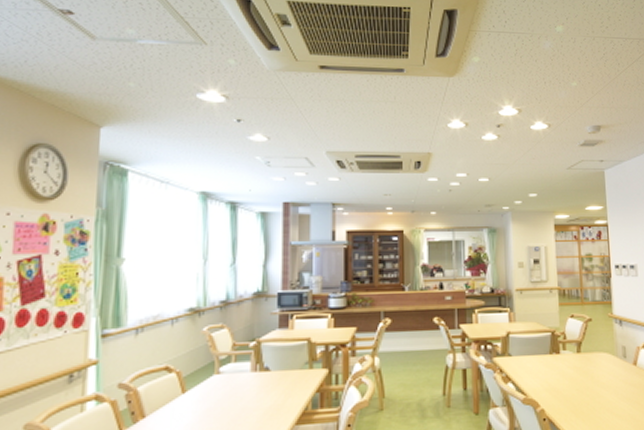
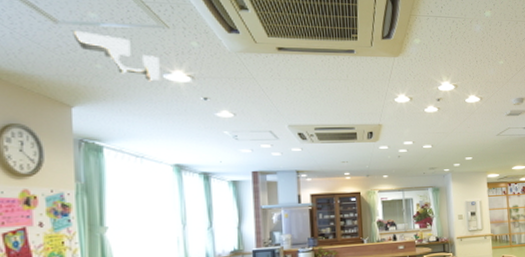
security camera: none [109,47,194,101] -> present [73,30,160,82]

